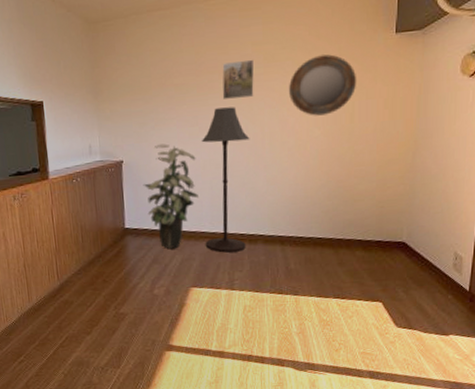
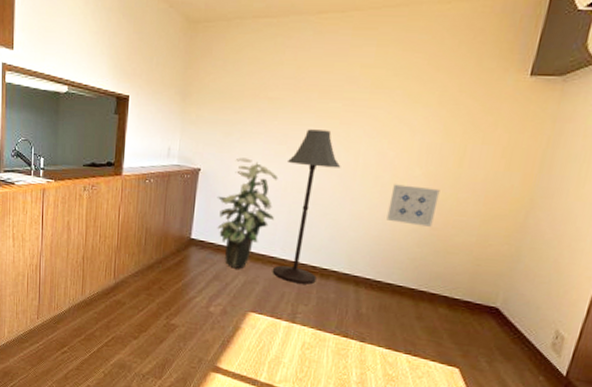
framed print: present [222,59,255,99] -> none [318,82,361,122]
home mirror: present [289,54,357,116] -> none [393,88,475,155]
wall art: none [297,145,339,181] -> present [386,184,440,227]

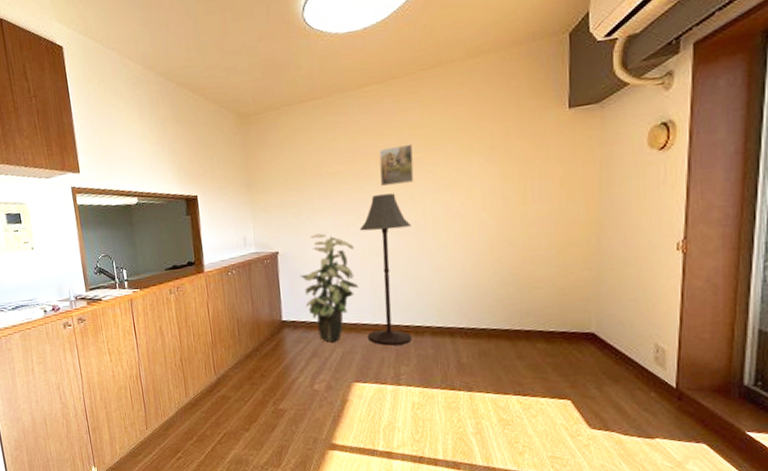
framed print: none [318,82,361,122] -> present [379,143,414,186]
wall art: present [386,184,440,227] -> none [465,229,512,269]

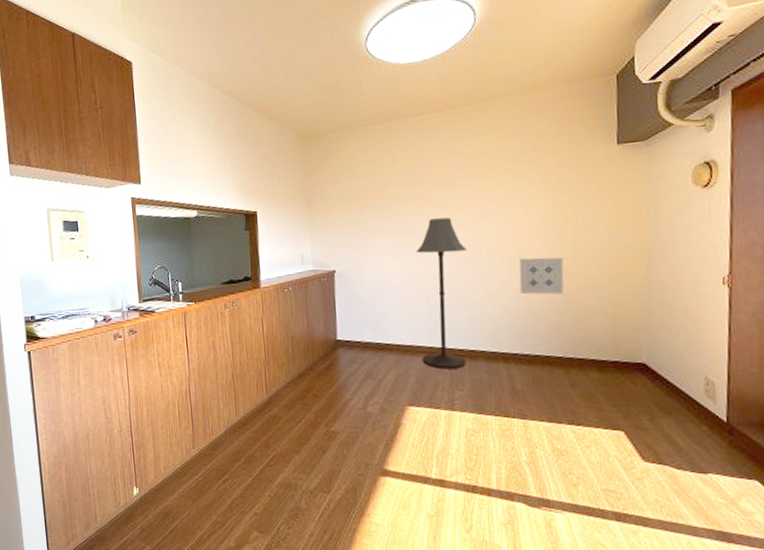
indoor plant: present [299,233,358,342] -> none [355,254,414,363]
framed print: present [379,143,414,186] -> none [436,170,470,210]
wall art: none [465,229,512,269] -> present [519,257,564,295]

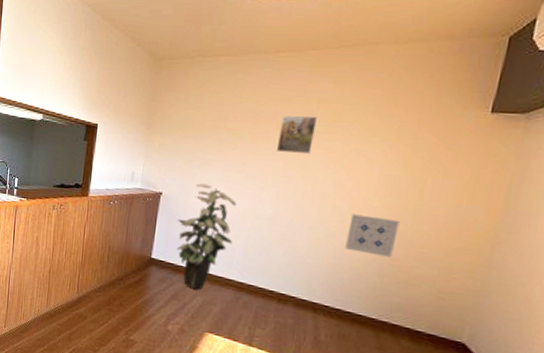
indoor plant: none [355,254,414,363] -> present [176,183,237,289]
floor lamp: present [415,217,467,369] -> none [229,159,299,309]
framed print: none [436,170,470,210] -> present [276,115,318,154]

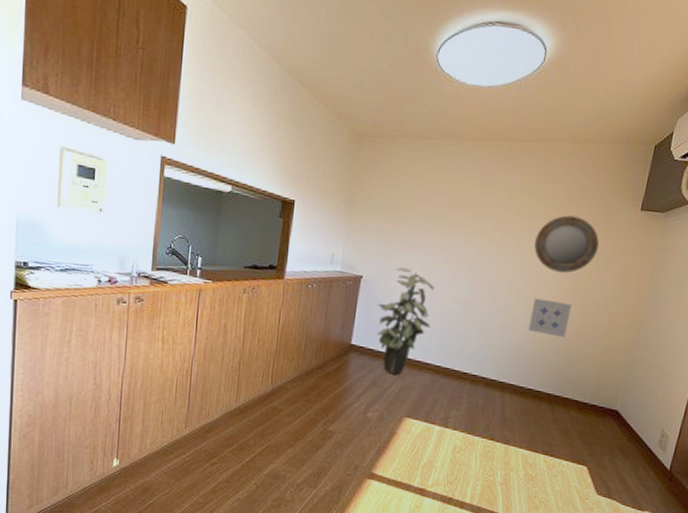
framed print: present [276,115,318,154] -> none [471,203,508,241]
home mirror: none [350,123,435,187] -> present [534,215,599,273]

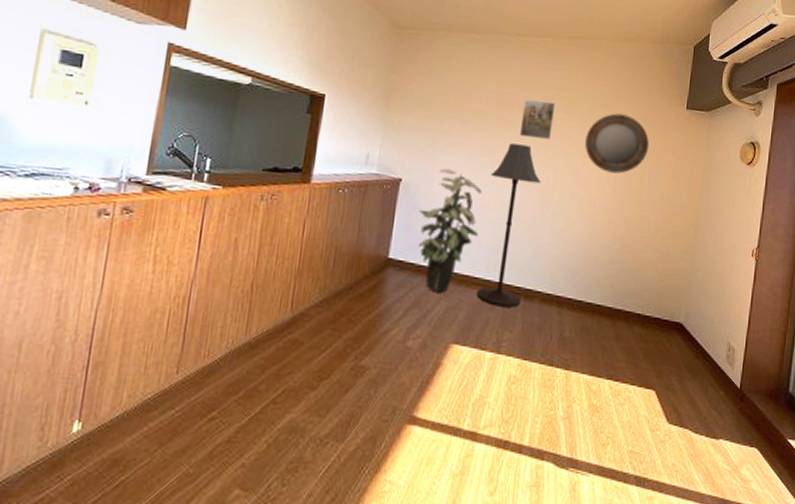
floor lamp: none [427,244,490,390] -> present [476,143,541,308]
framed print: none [471,203,508,241] -> present [519,99,556,139]
wall art: present [528,298,572,338] -> none [584,201,627,243]

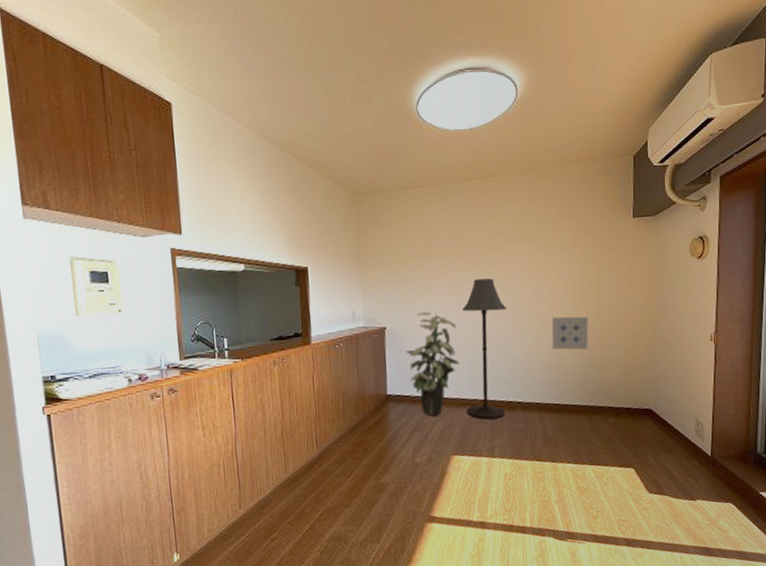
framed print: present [519,99,556,139] -> none [480,235,510,271]
wall art: none [584,201,627,243] -> present [551,316,589,350]
home mirror: present [585,113,650,174] -> none [542,234,602,289]

